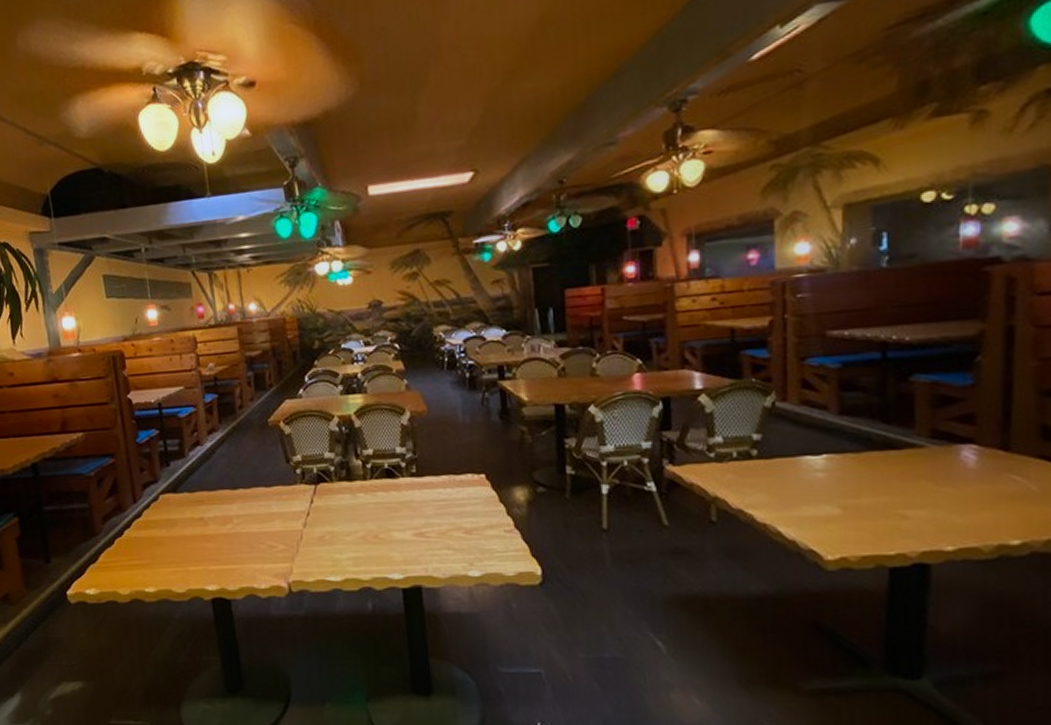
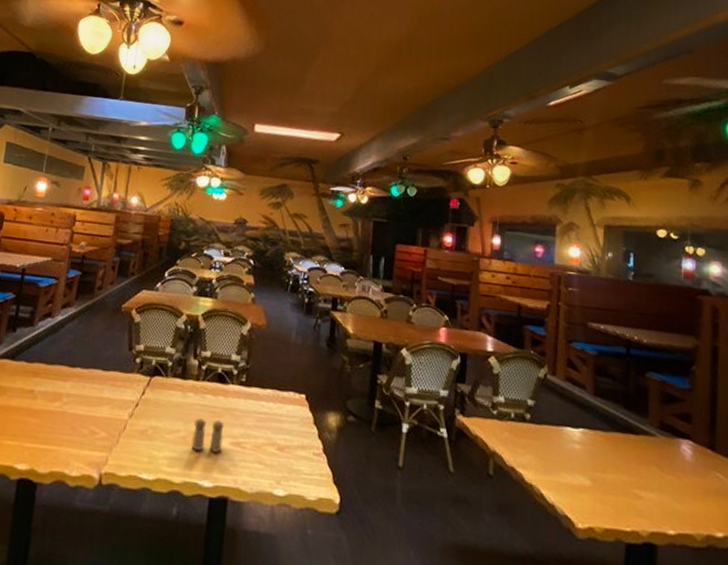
salt and pepper shaker: none [371,515,405,547] -> present [191,418,224,453]

